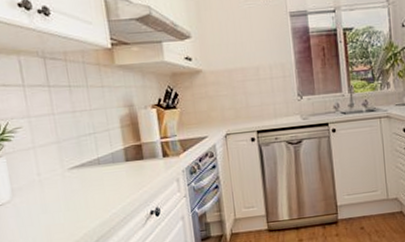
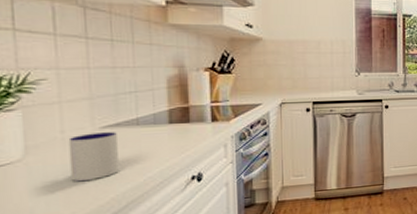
mug: none [44,172,88,220] -> present [68,132,119,182]

